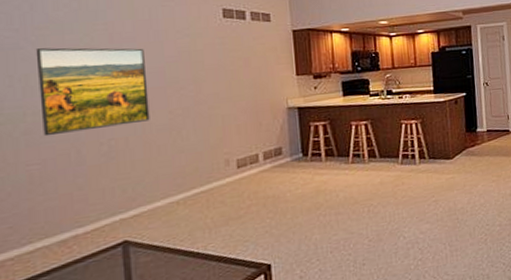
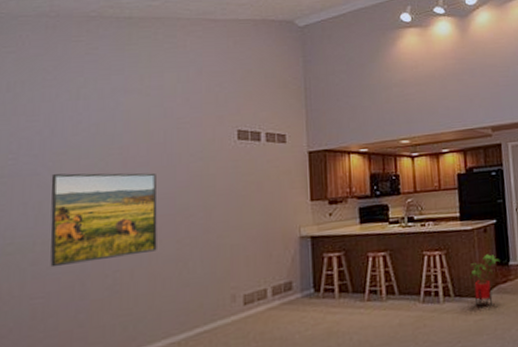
house plant: none [442,122,469,167] -> present [469,254,500,307]

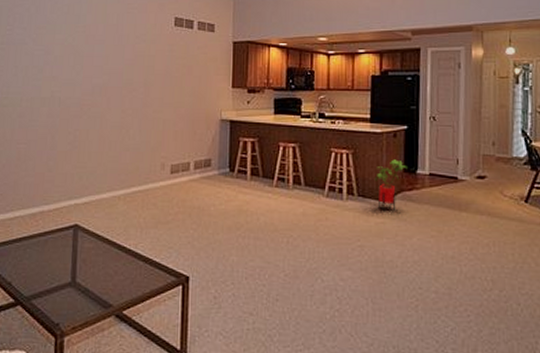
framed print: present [50,173,158,268] -> none [31,45,109,121]

